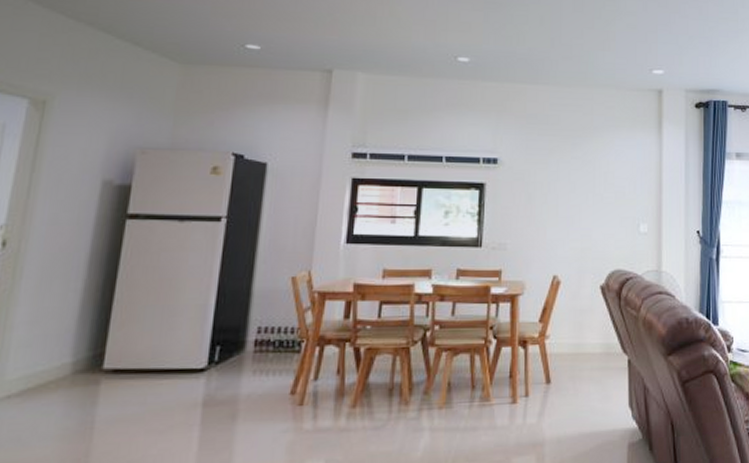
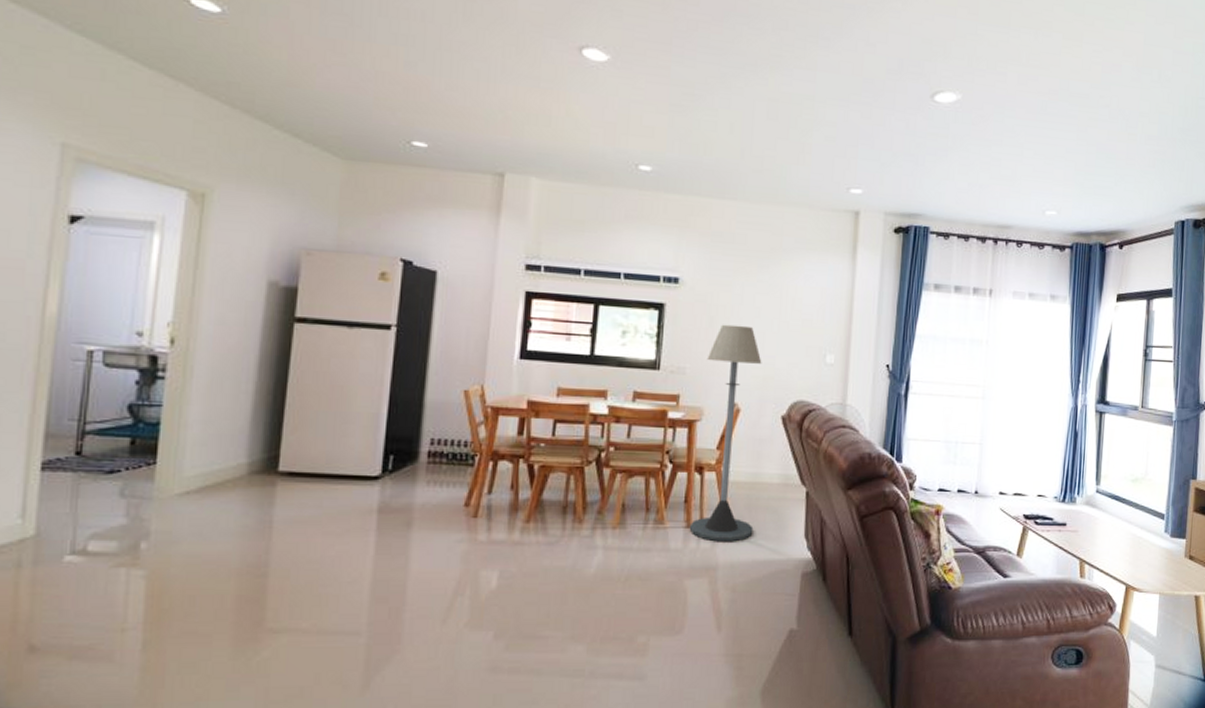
floor lamp: none [515,200,579,417] -> present [689,324,762,542]

